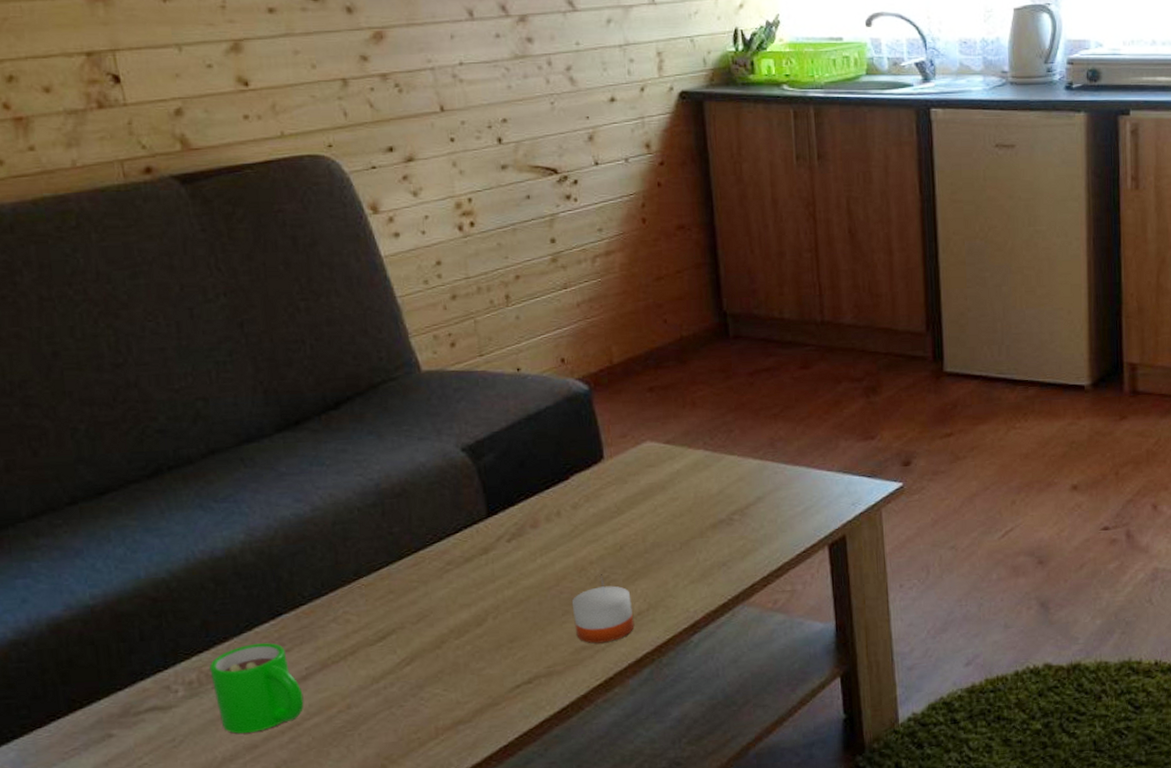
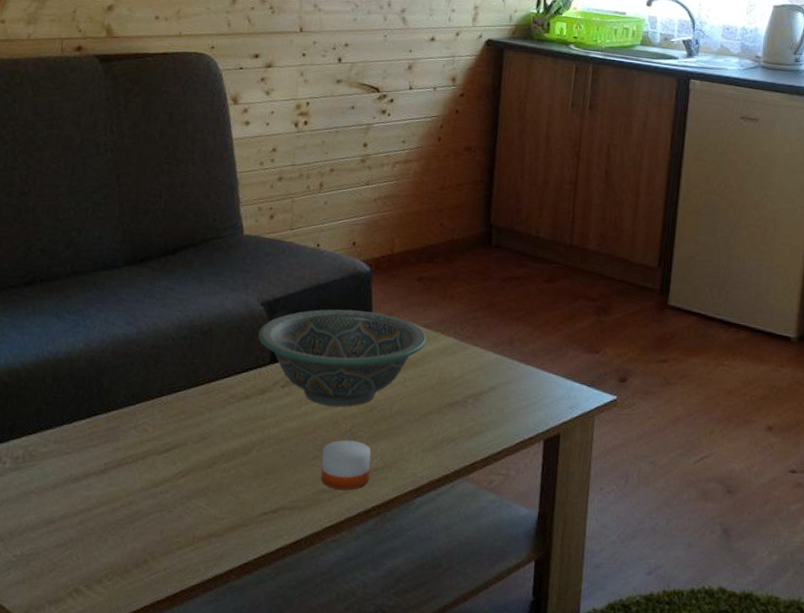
mug: present [209,643,304,734] -> none [32,435,98,510]
decorative bowl: none [465,436,672,553] -> present [258,309,427,407]

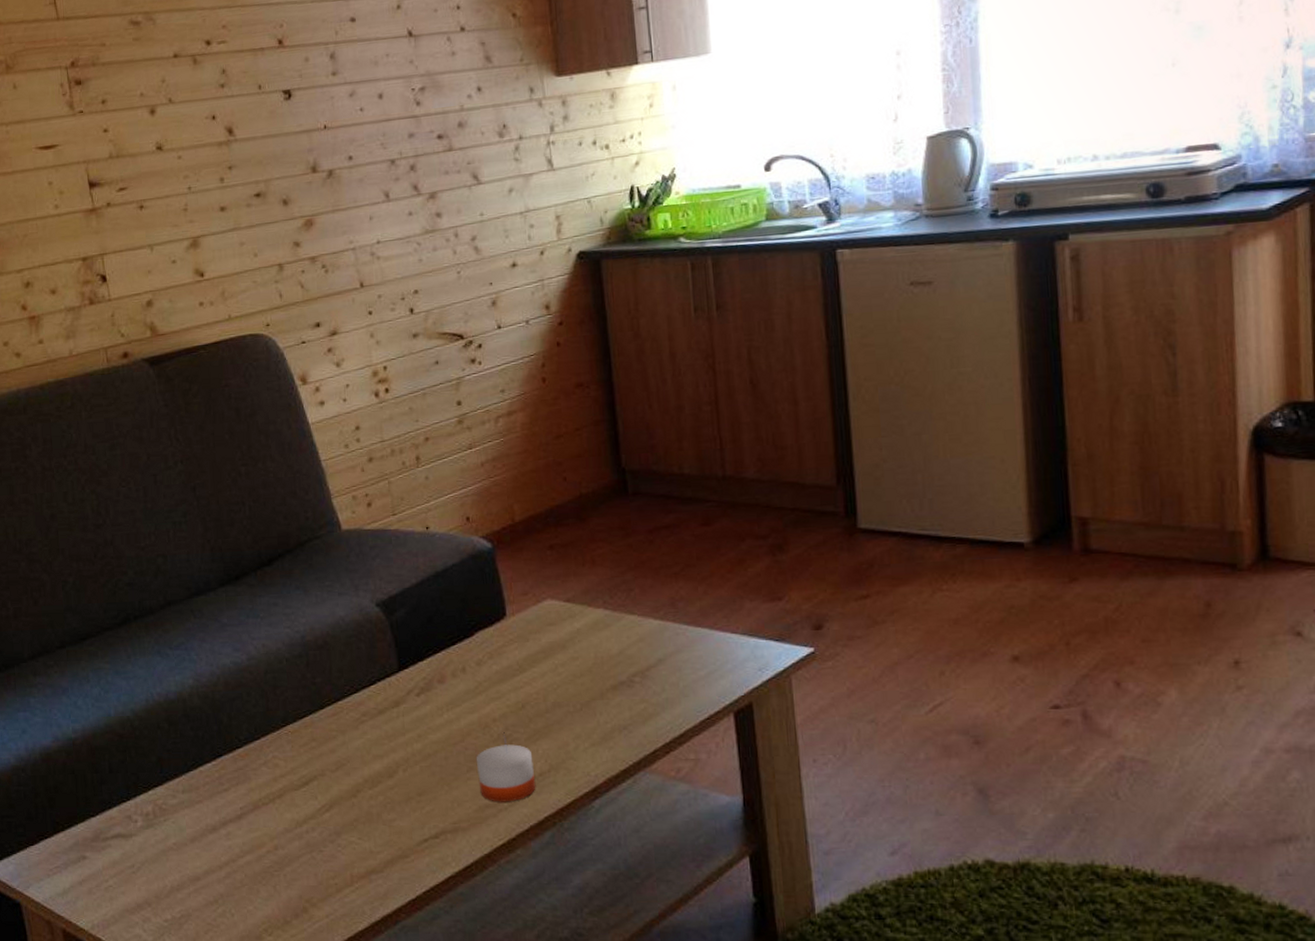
decorative bowl: present [258,309,427,407] -> none [379,594,573,709]

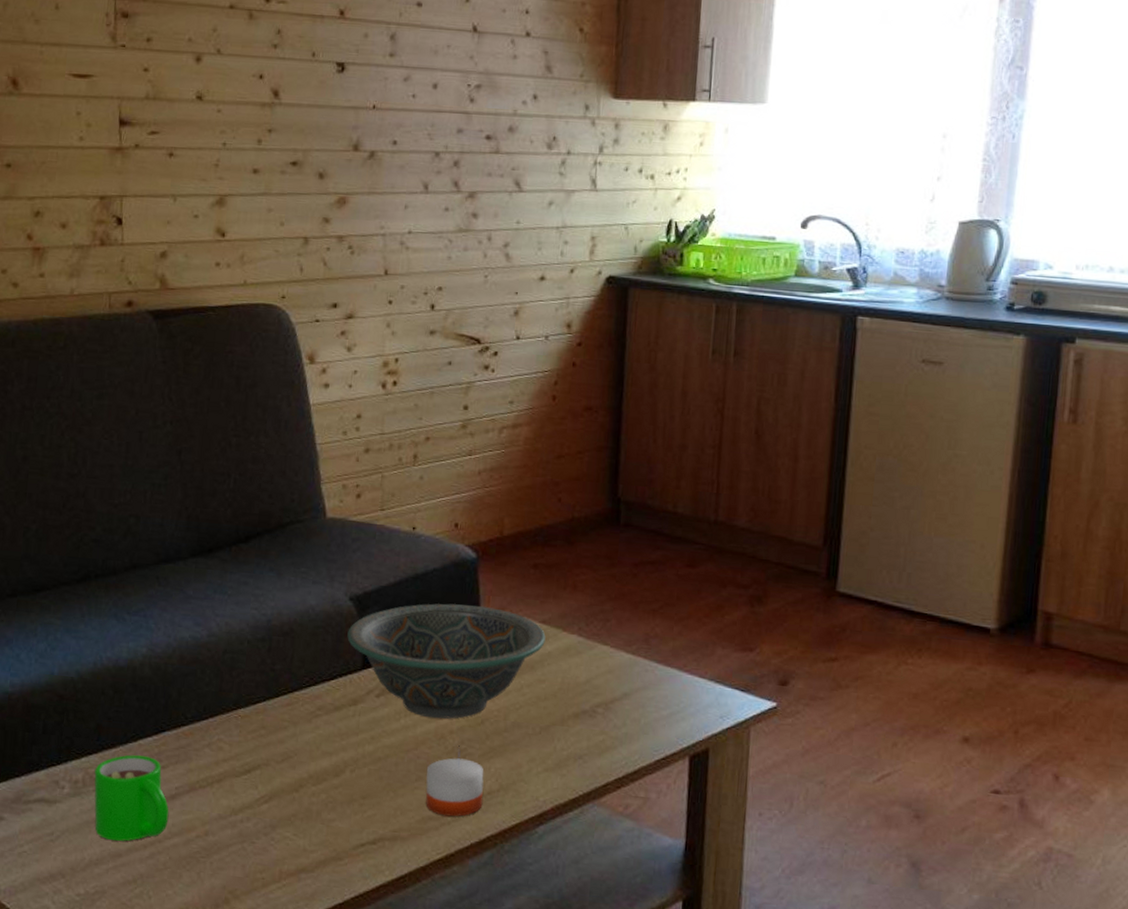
mug: none [162,782,239,865] -> present [94,754,169,841]
decorative bowl: none [379,594,573,709] -> present [347,603,546,719]

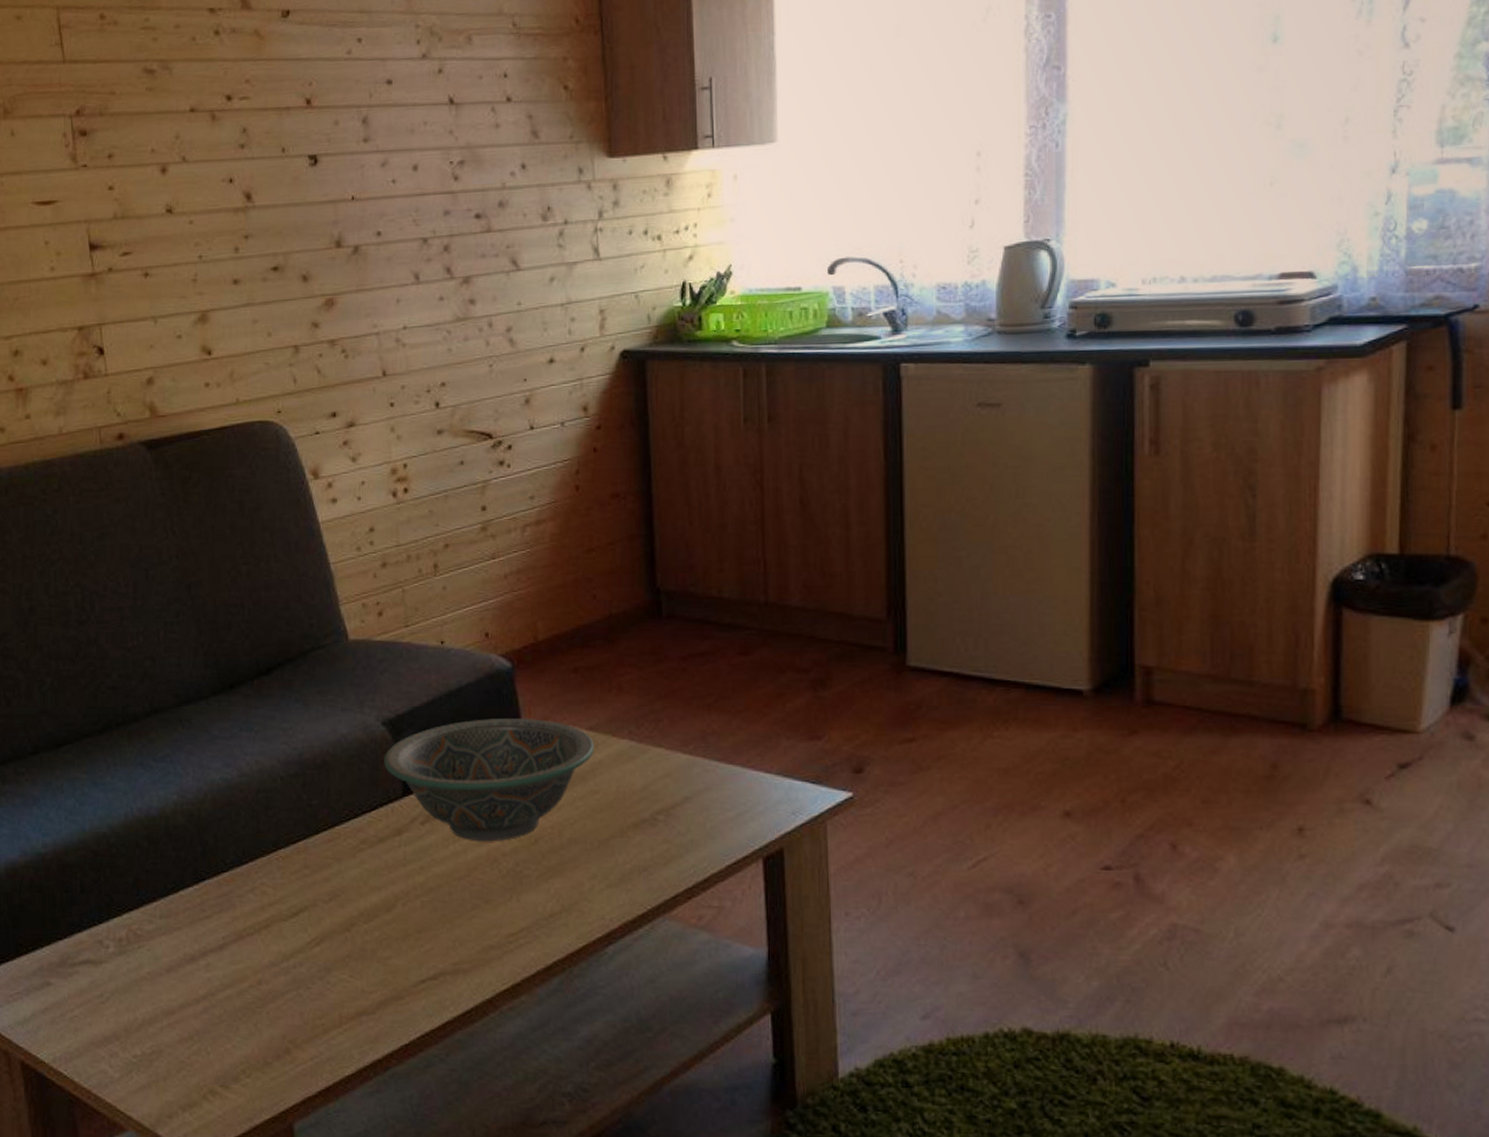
mug: present [94,754,169,841] -> none [138,907,219,997]
candle: present [425,752,484,817] -> none [482,875,546,944]

